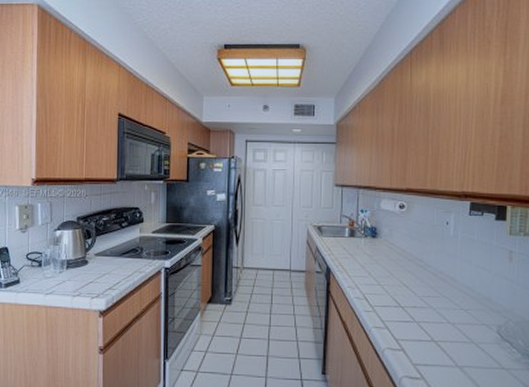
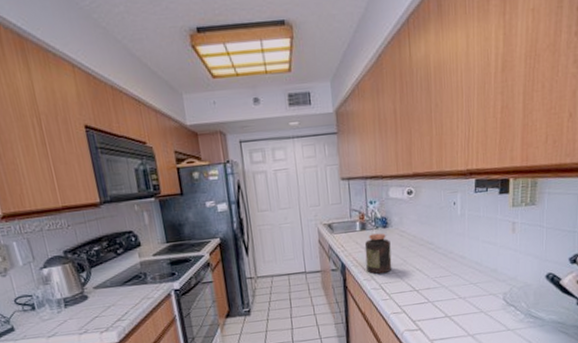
jar: none [351,242,378,284] -> present [364,233,392,274]

